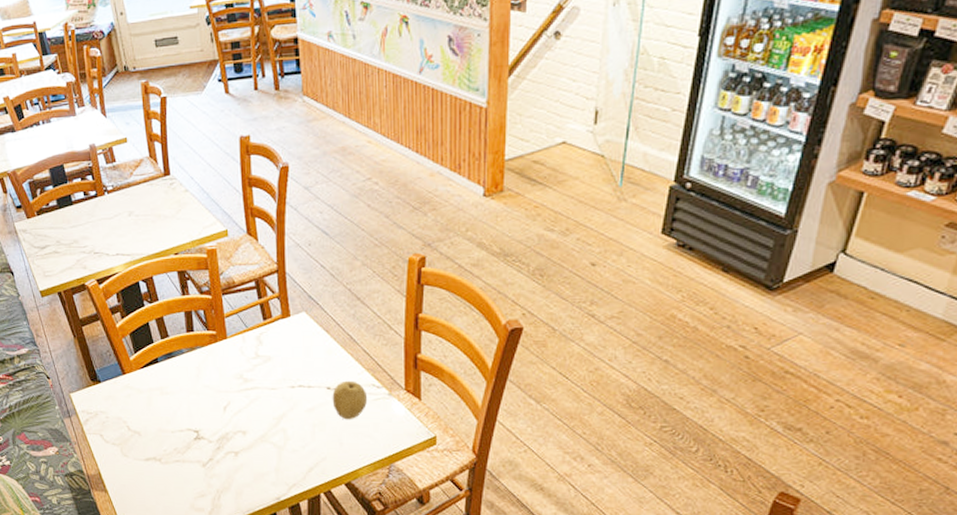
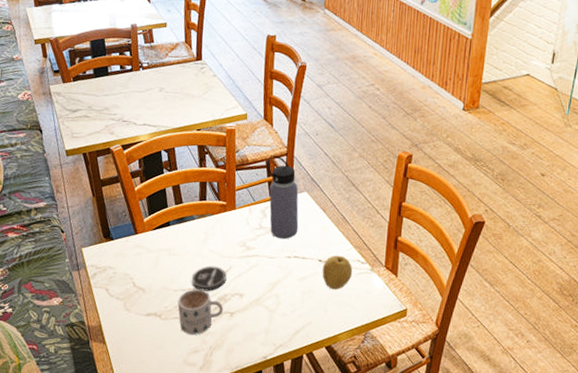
mug: none [177,429,227,478] -> present [178,289,224,335]
coaster: none [188,403,226,431] -> present [191,266,227,291]
water bottle: none [256,273,300,368] -> present [266,155,299,239]

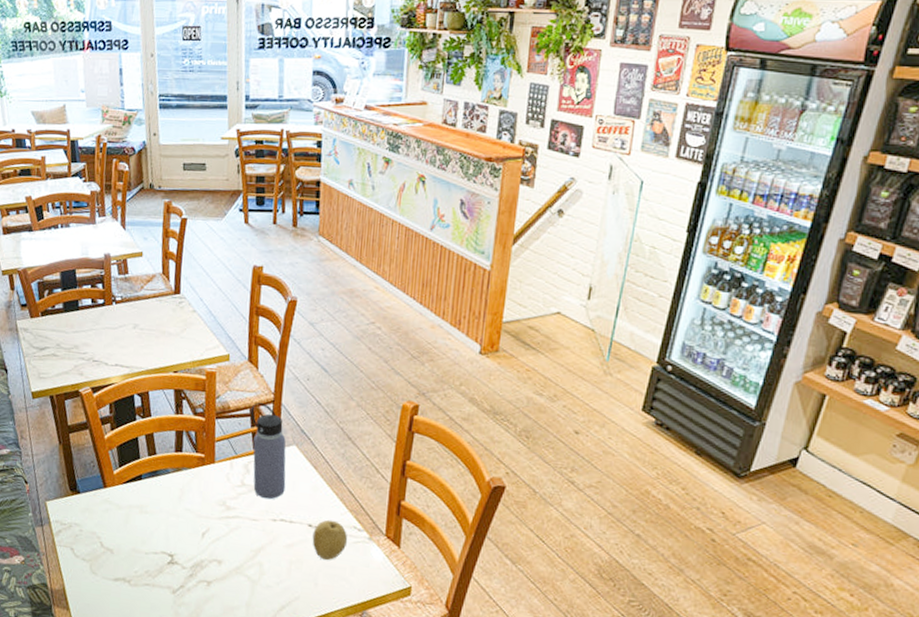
mug: present [178,289,224,335] -> none [149,552,200,605]
coaster: present [191,266,227,291] -> none [164,526,204,556]

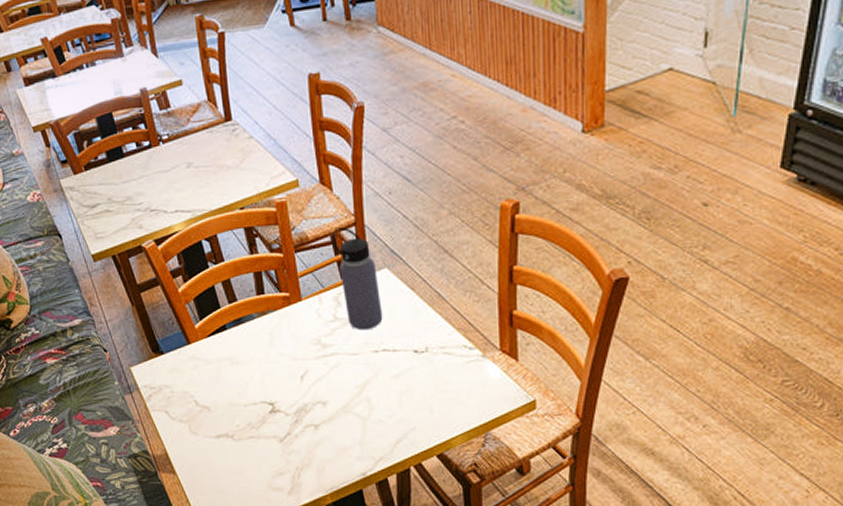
fruit: present [312,519,348,561] -> none [420,342,460,386]

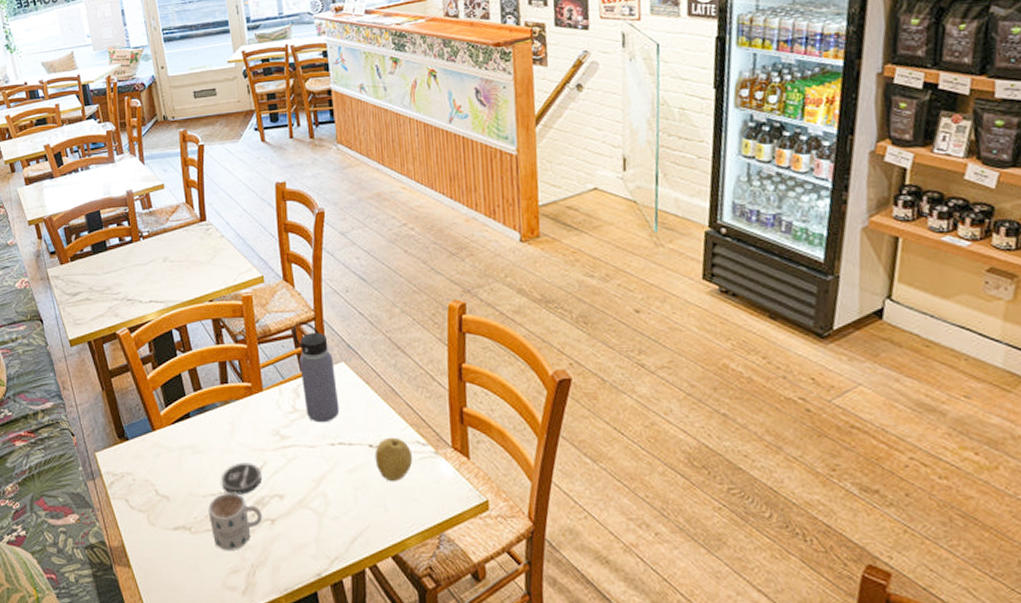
mug: none [250,401,306,455] -> present [208,493,263,550]
coaster: none [261,372,303,403] -> present [221,462,262,495]
fruit: none [420,342,460,386] -> present [375,437,413,482]

